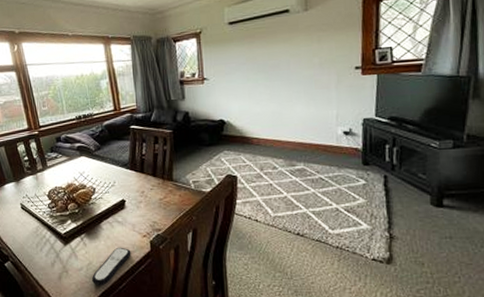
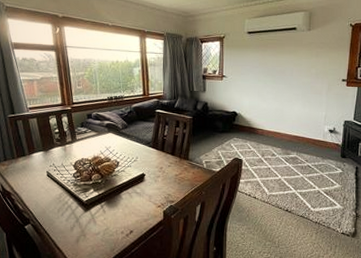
remote control: present [92,247,131,286] -> none [108,215,146,250]

